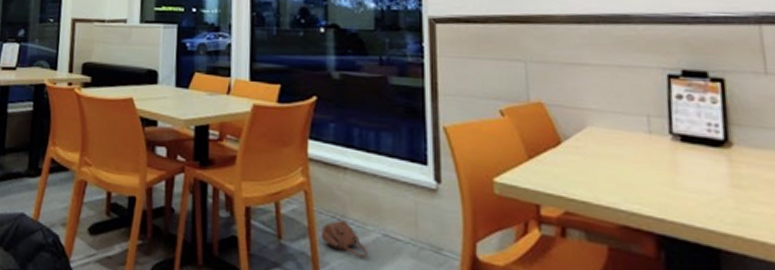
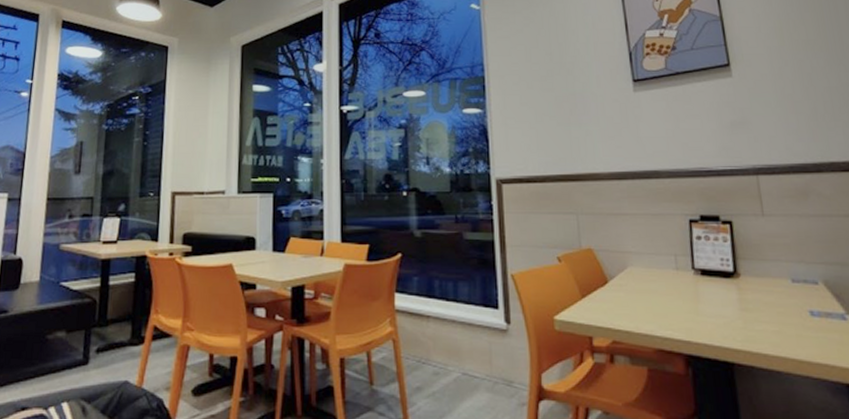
handbag: present [322,219,367,260] -> none [409,363,449,397]

